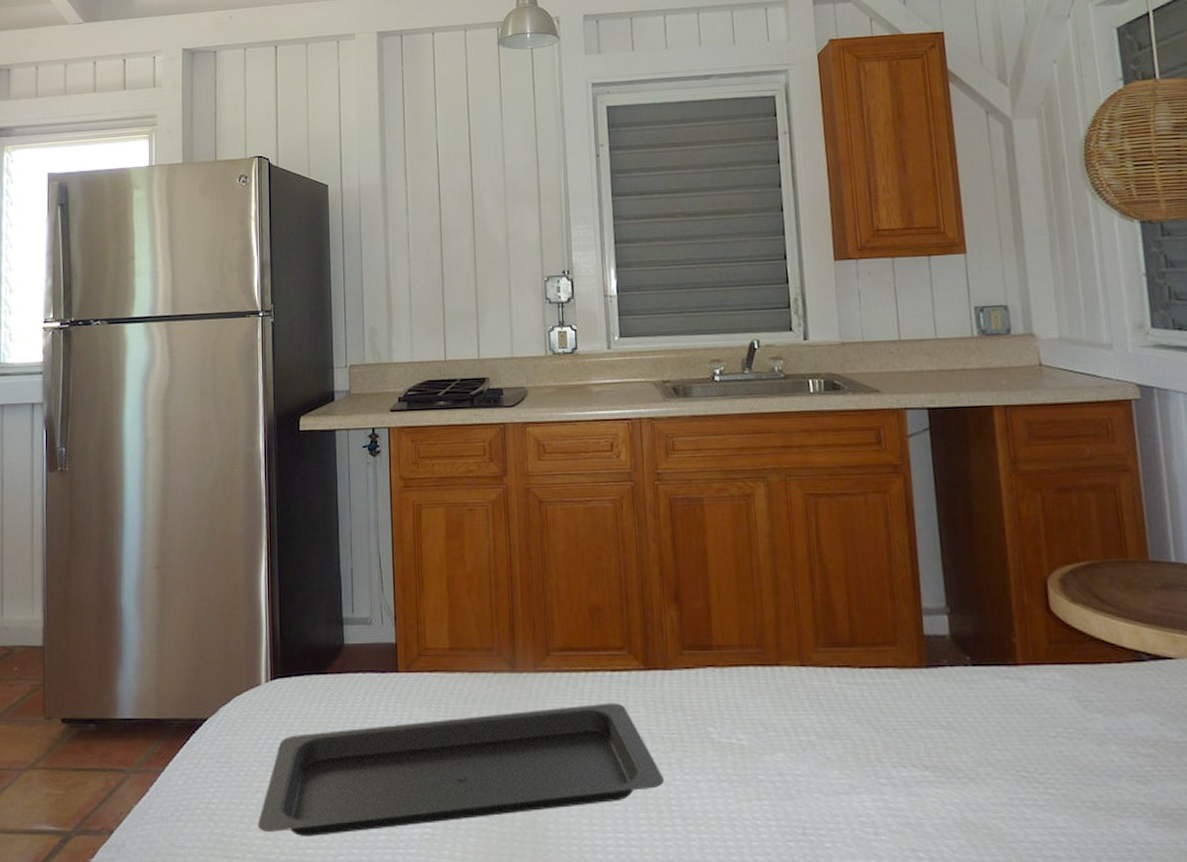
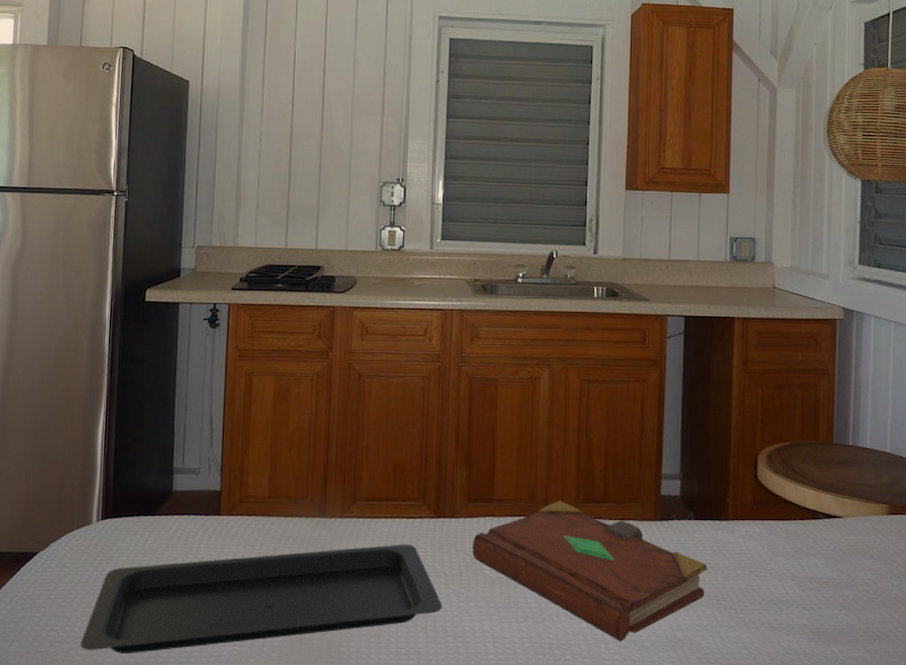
book: none [693,644,998,825] -> present [472,500,707,641]

